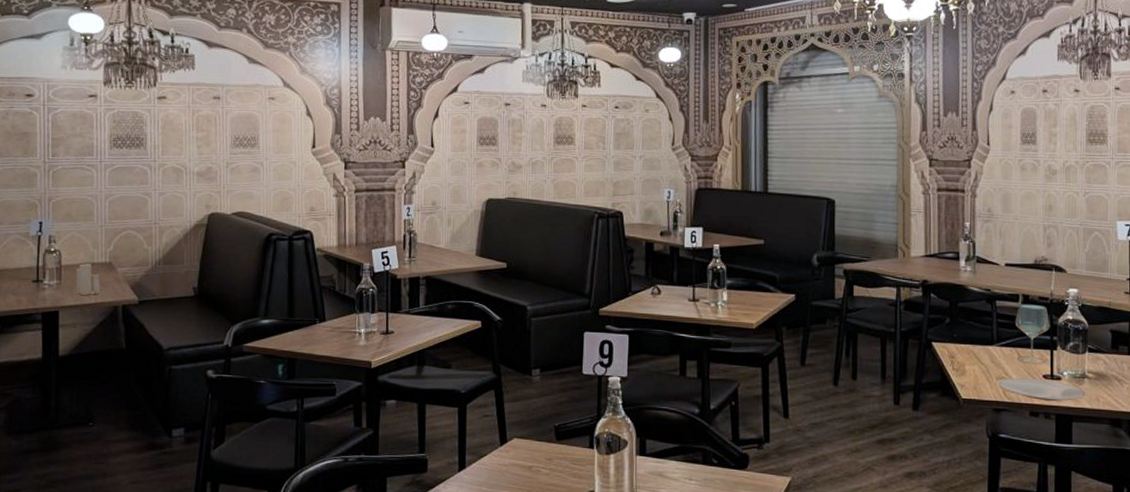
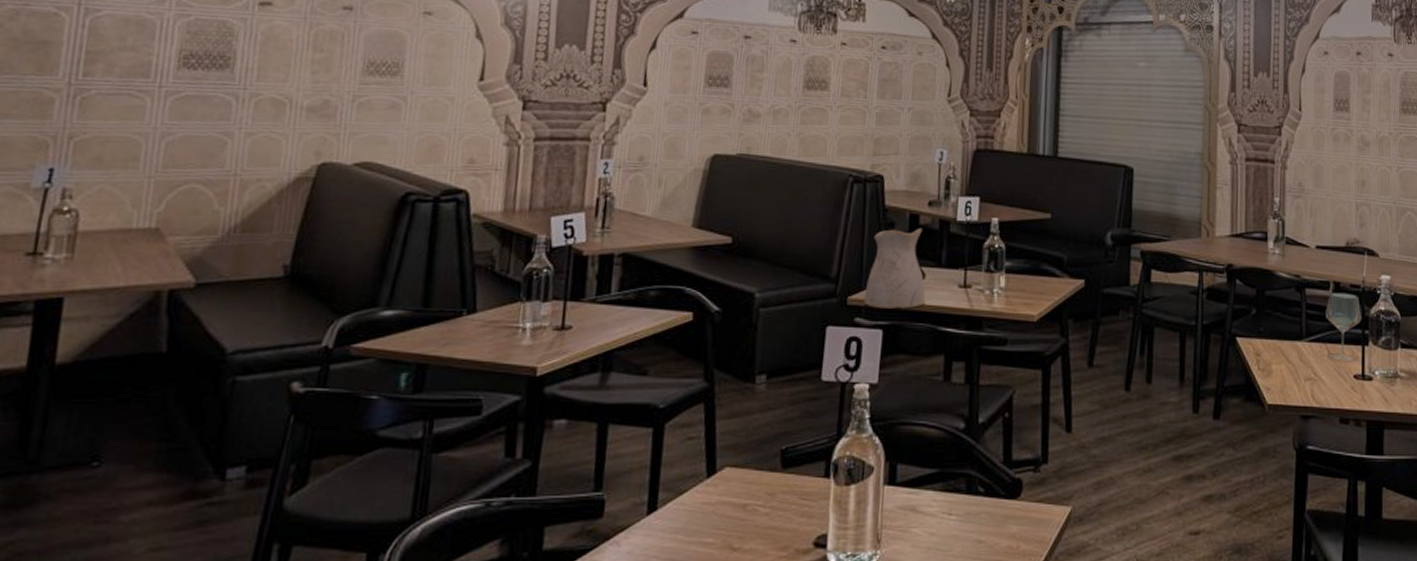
candle: present [76,261,100,296] -> none [97,226,139,276]
pitcher: none [612,253,662,319] -> present [864,228,926,309]
plate: present [997,377,1087,401] -> none [1306,378,1399,405]

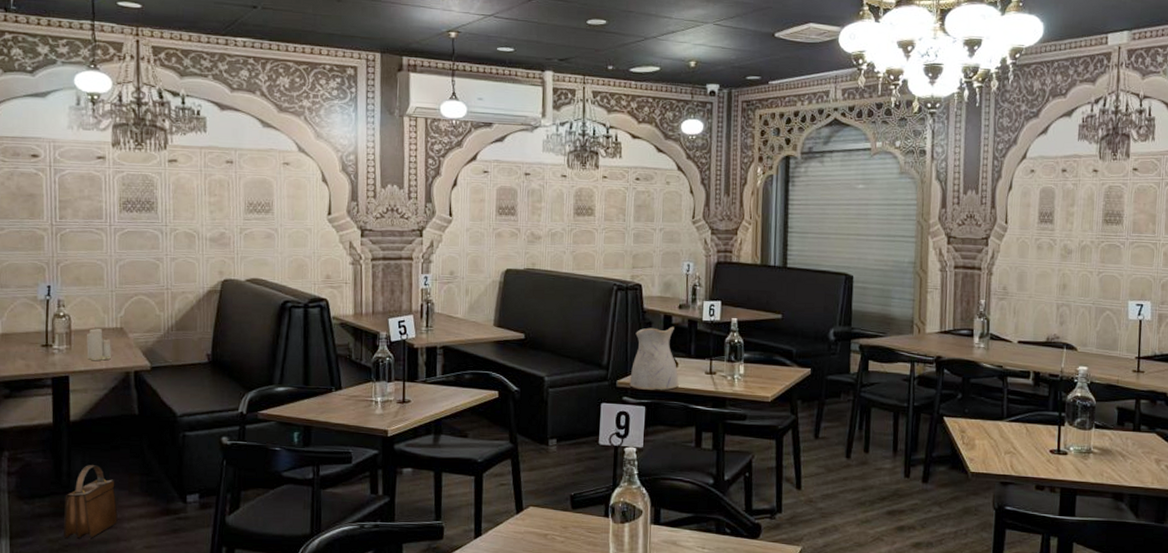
handbag: none [17,428,116,544] -> present [64,465,118,539]
candle: none [97,226,139,276] -> present [86,326,111,361]
wine glass: present [1325,292,1362,363] -> none [1024,380,1059,440]

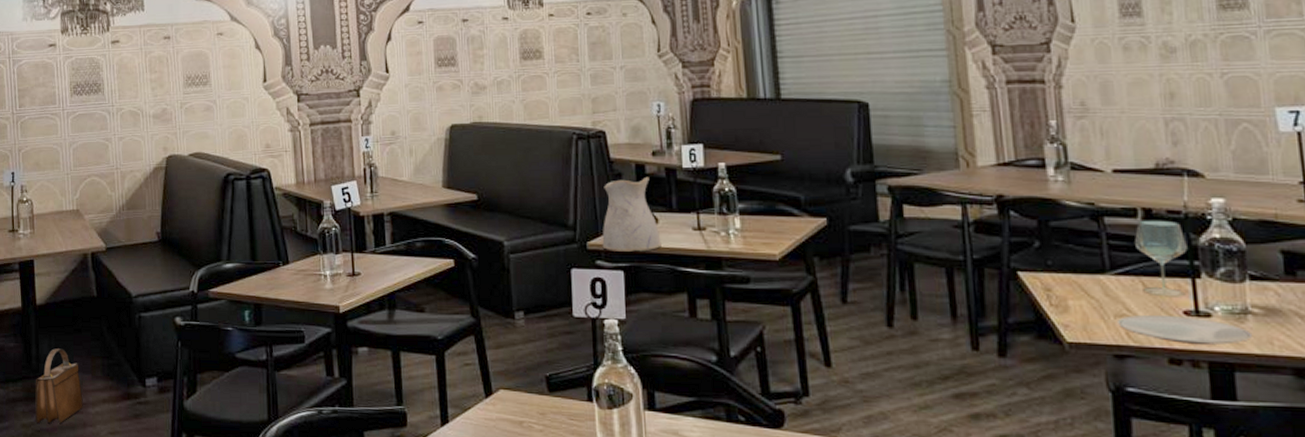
candle: present [86,326,111,361] -> none [47,210,70,244]
plate: none [1005,452,1092,476] -> present [1116,314,1253,345]
wine glass: none [1024,380,1059,440] -> present [1133,220,1188,297]

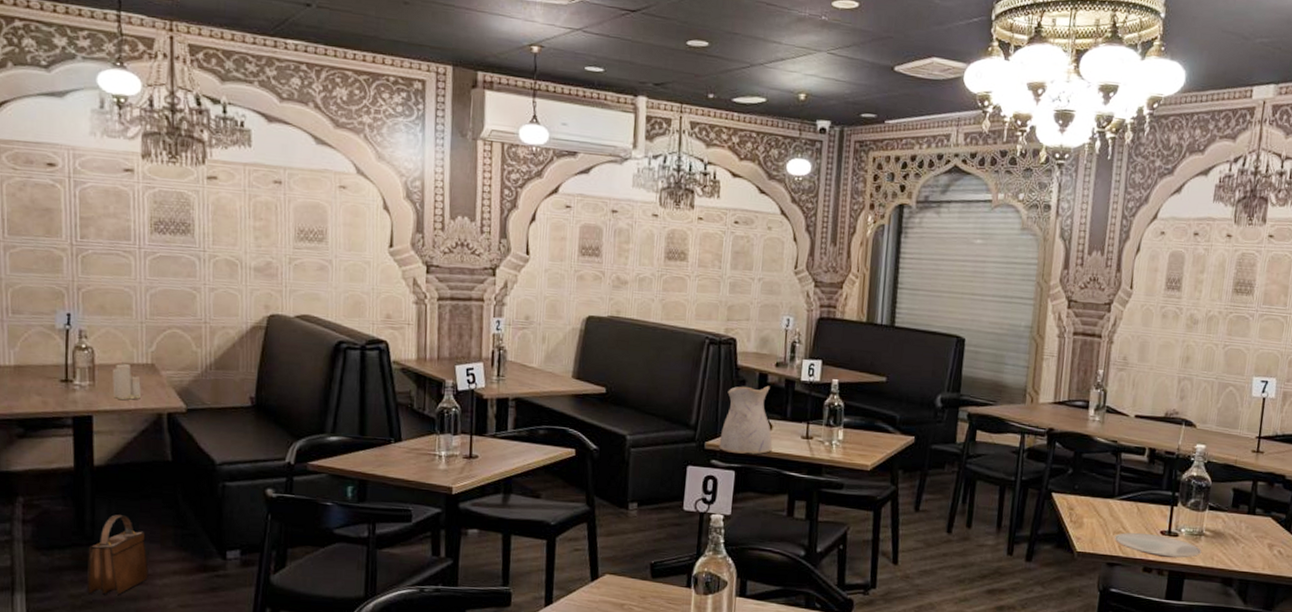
candle: none [47,210,70,244] -> present [112,361,141,401]
wine glass: present [1133,220,1188,297] -> none [1137,457,1174,520]

